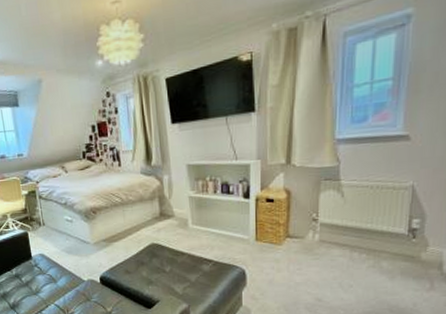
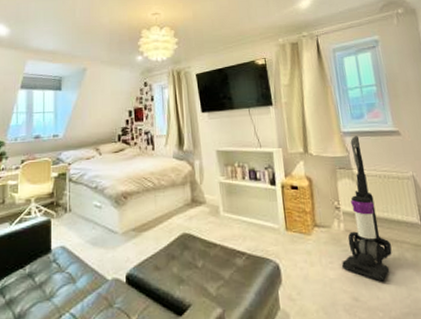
vacuum cleaner: none [309,143,368,286] -> present [341,136,392,282]

